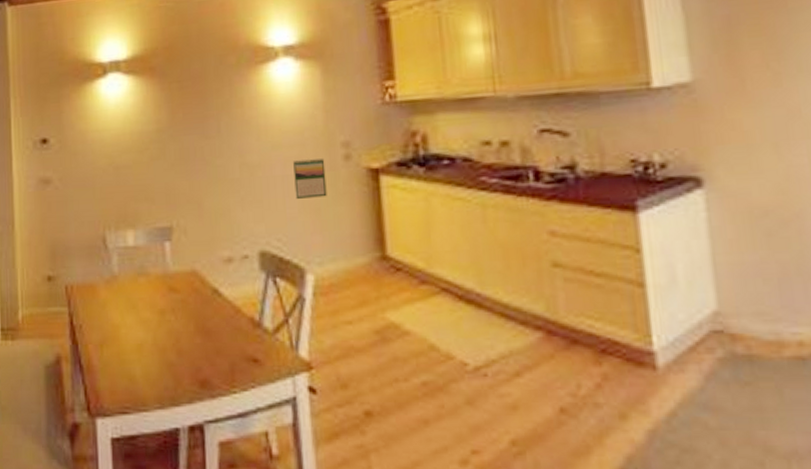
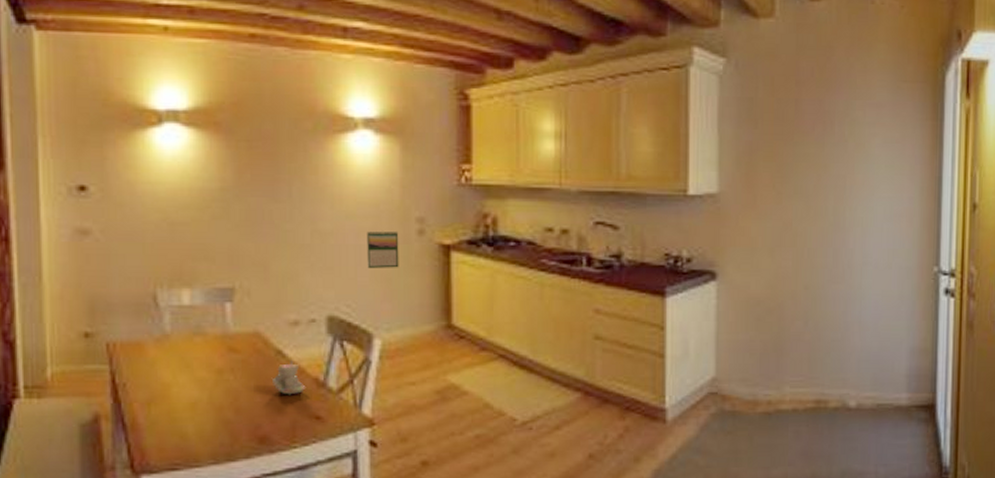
candle: none [209,298,243,336] -> present [271,359,306,395]

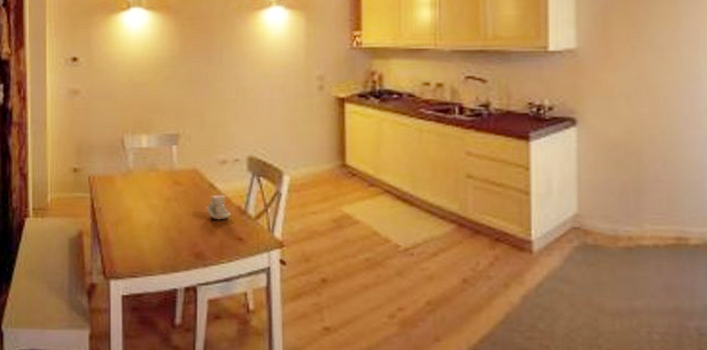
calendar: present [367,230,399,268] -> none [279,87,303,117]

